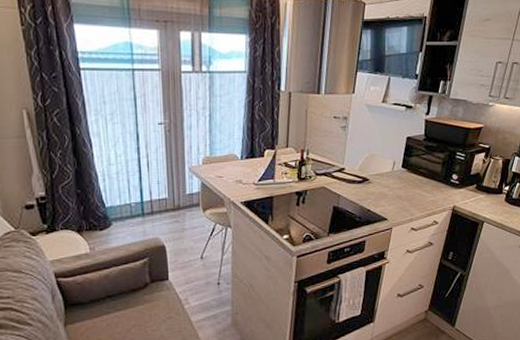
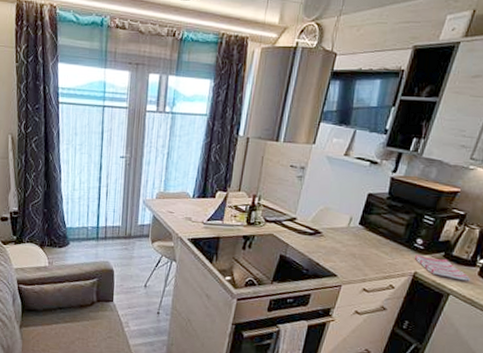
dish towel: none [453,189,499,208] -> present [415,255,470,281]

